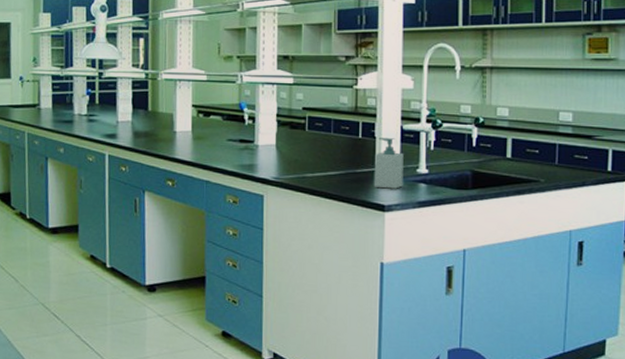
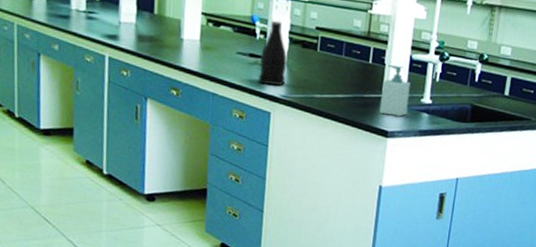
bottle: none [249,105,277,169] -> present [258,20,288,87]

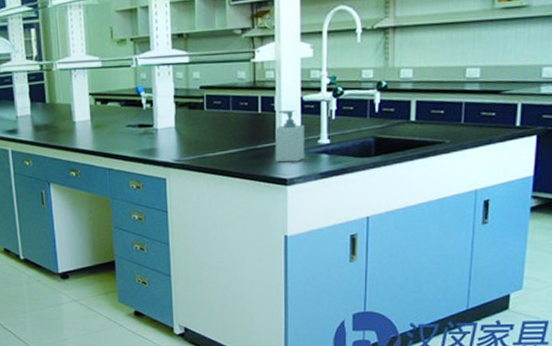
bottle: present [258,20,288,87] -> none [149,87,177,152]

